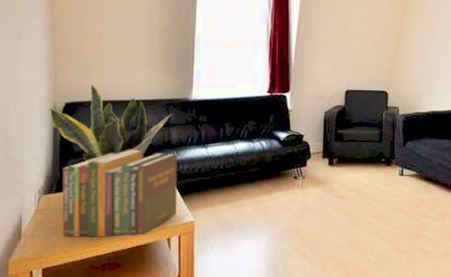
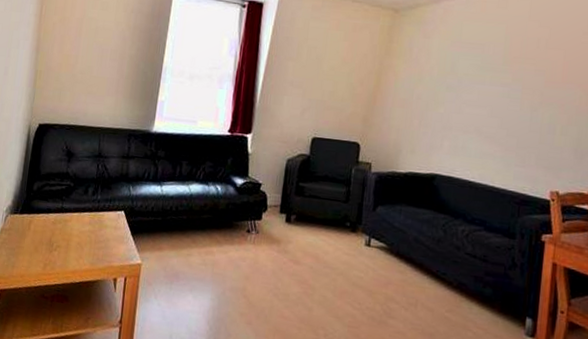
potted plant: present [50,85,172,162] -> none [25,108,132,189]
books: present [62,149,177,237] -> none [21,178,133,271]

